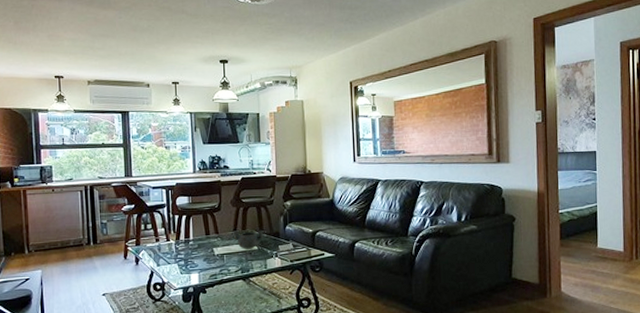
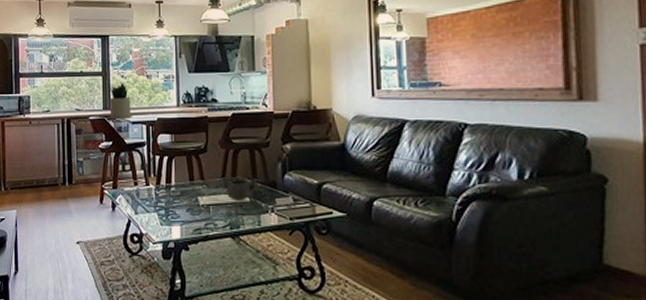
planter: none [130,153,154,186] -> present [108,83,133,120]

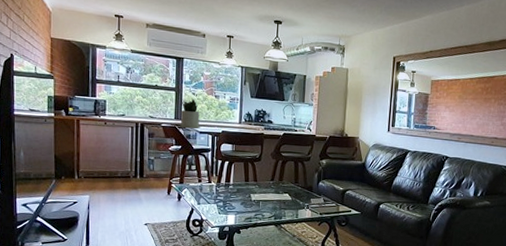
decorative bowl: present [221,177,259,201] -> none [270,180,300,199]

